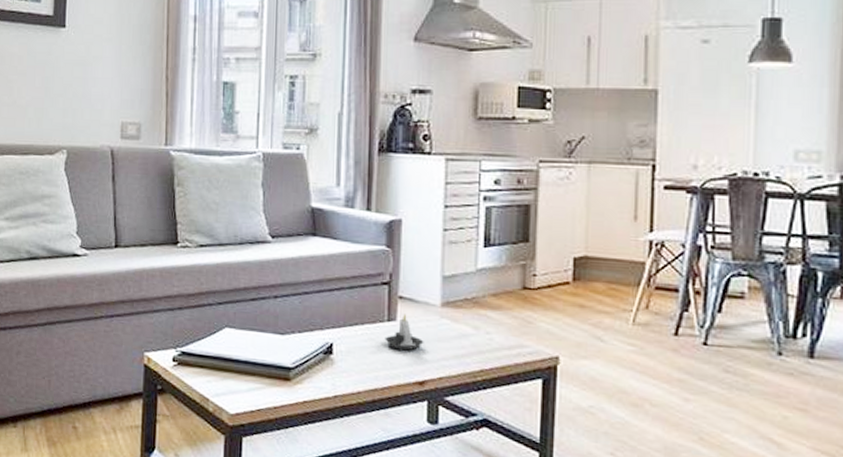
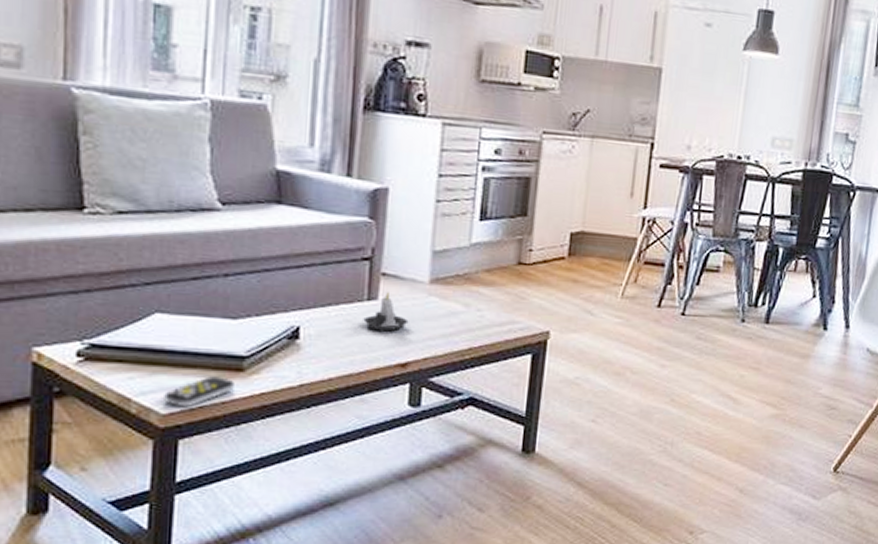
remote control: none [232,383,283,410] -> present [164,376,235,408]

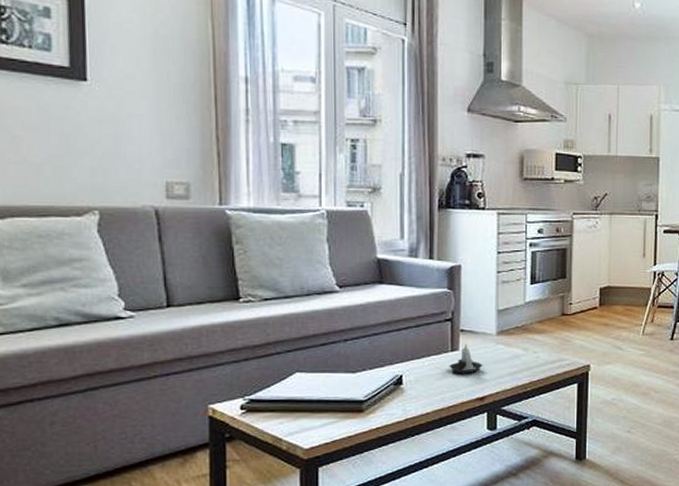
remote control: present [164,376,235,408] -> none [306,417,357,443]

